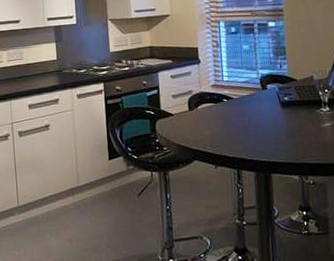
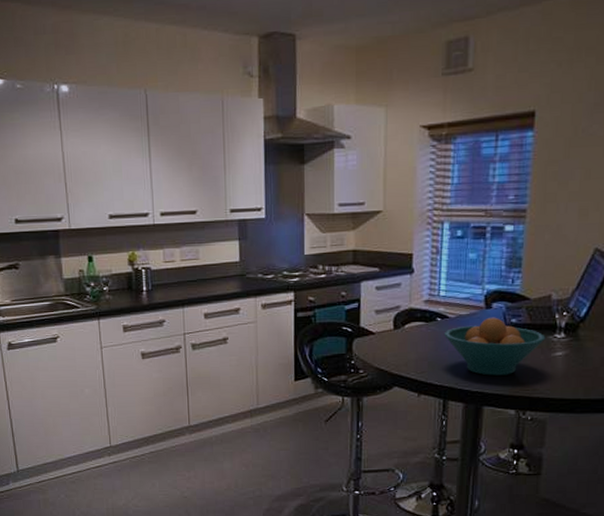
fruit bowl: none [230,96,314,147] -> present [443,317,545,376]

